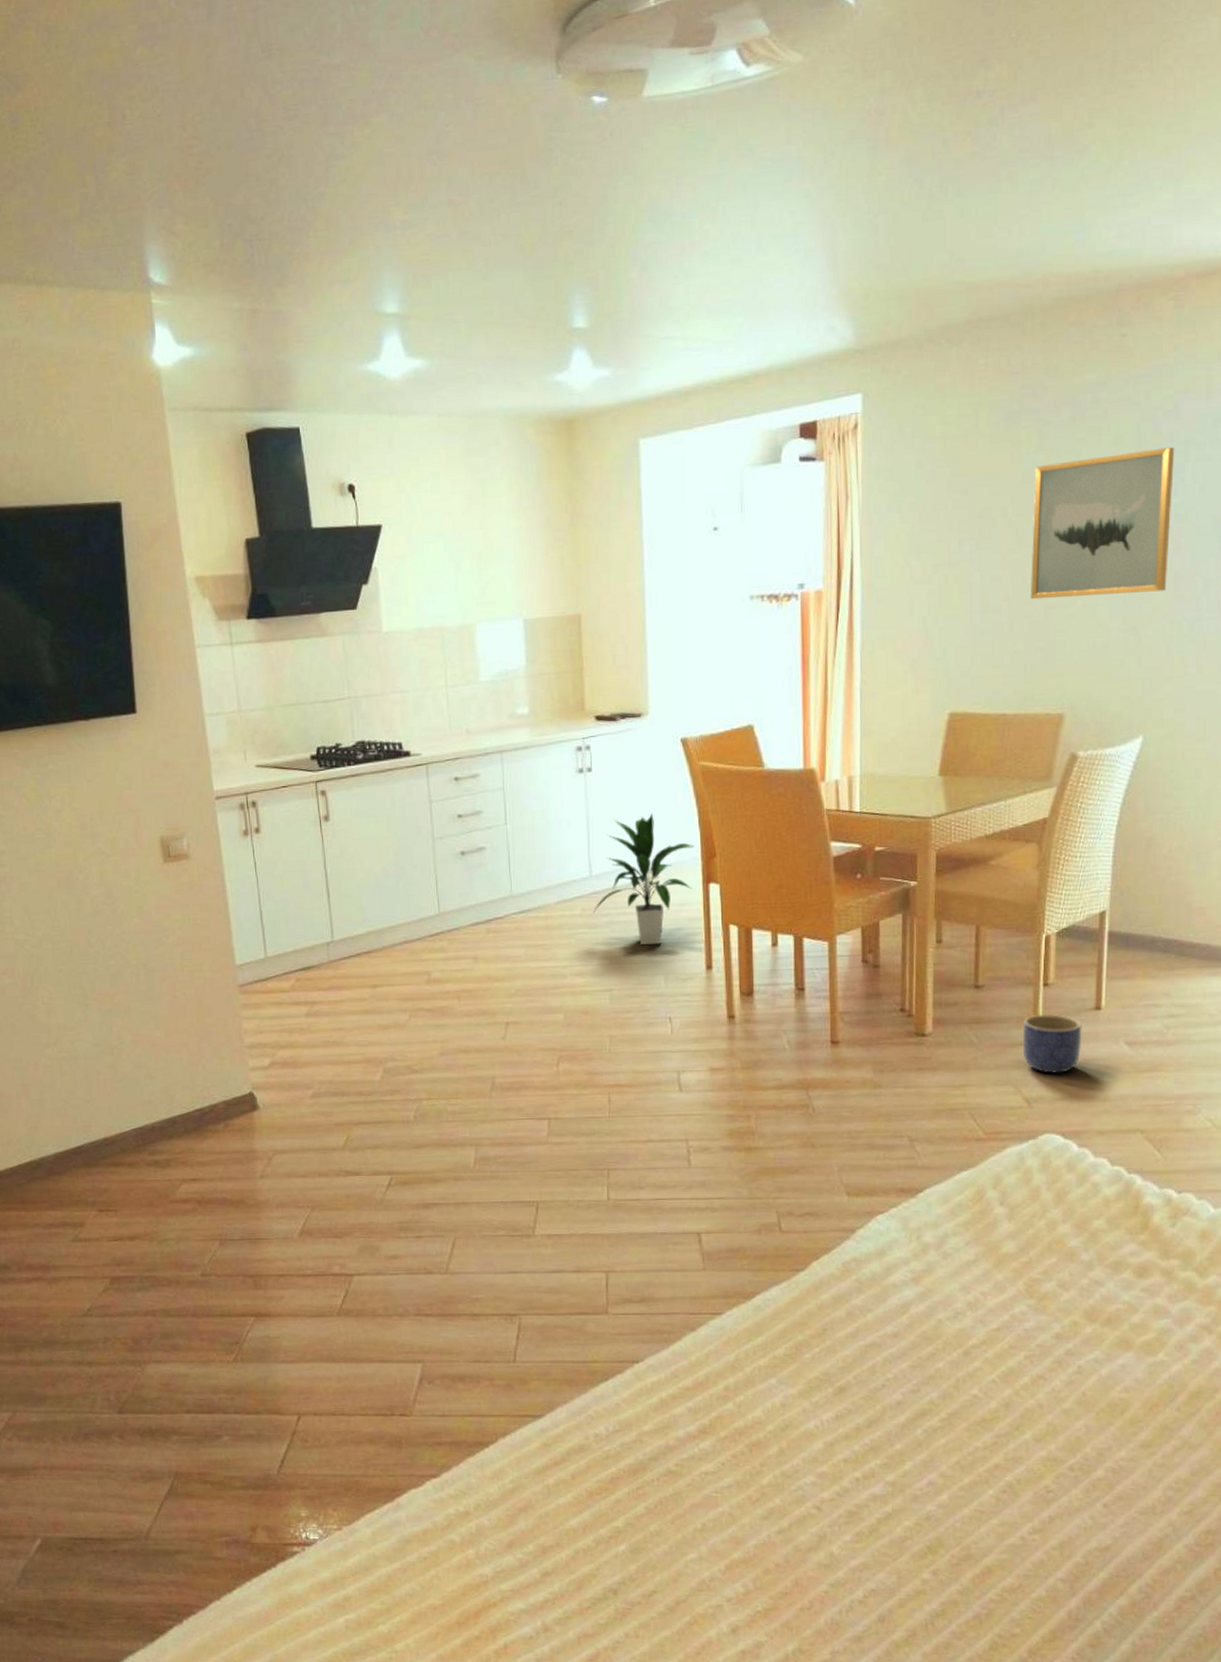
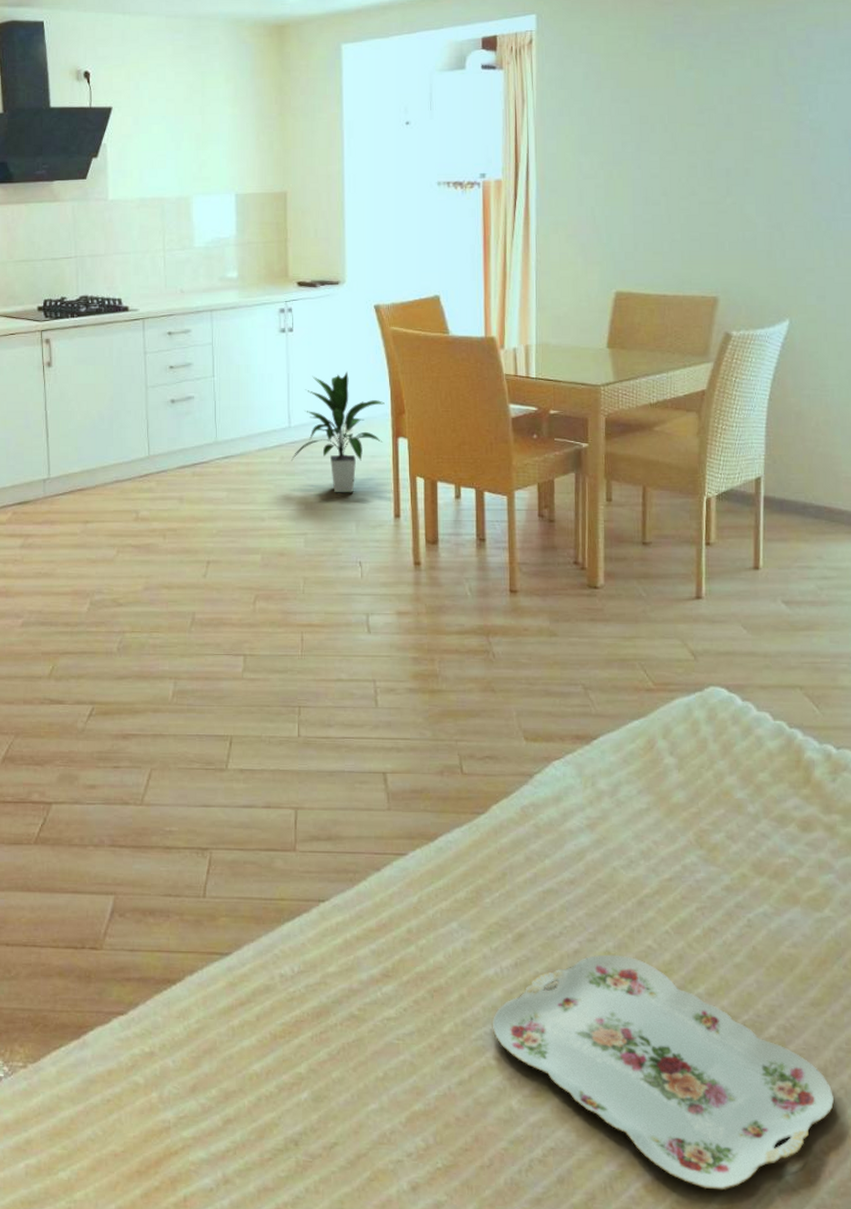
serving tray: none [812,1404,1162,1624] -> present [492,954,835,1190]
planter: present [1022,1014,1082,1073] -> none [687,572,743,628]
wall art: present [1031,447,1175,600] -> none [686,71,809,196]

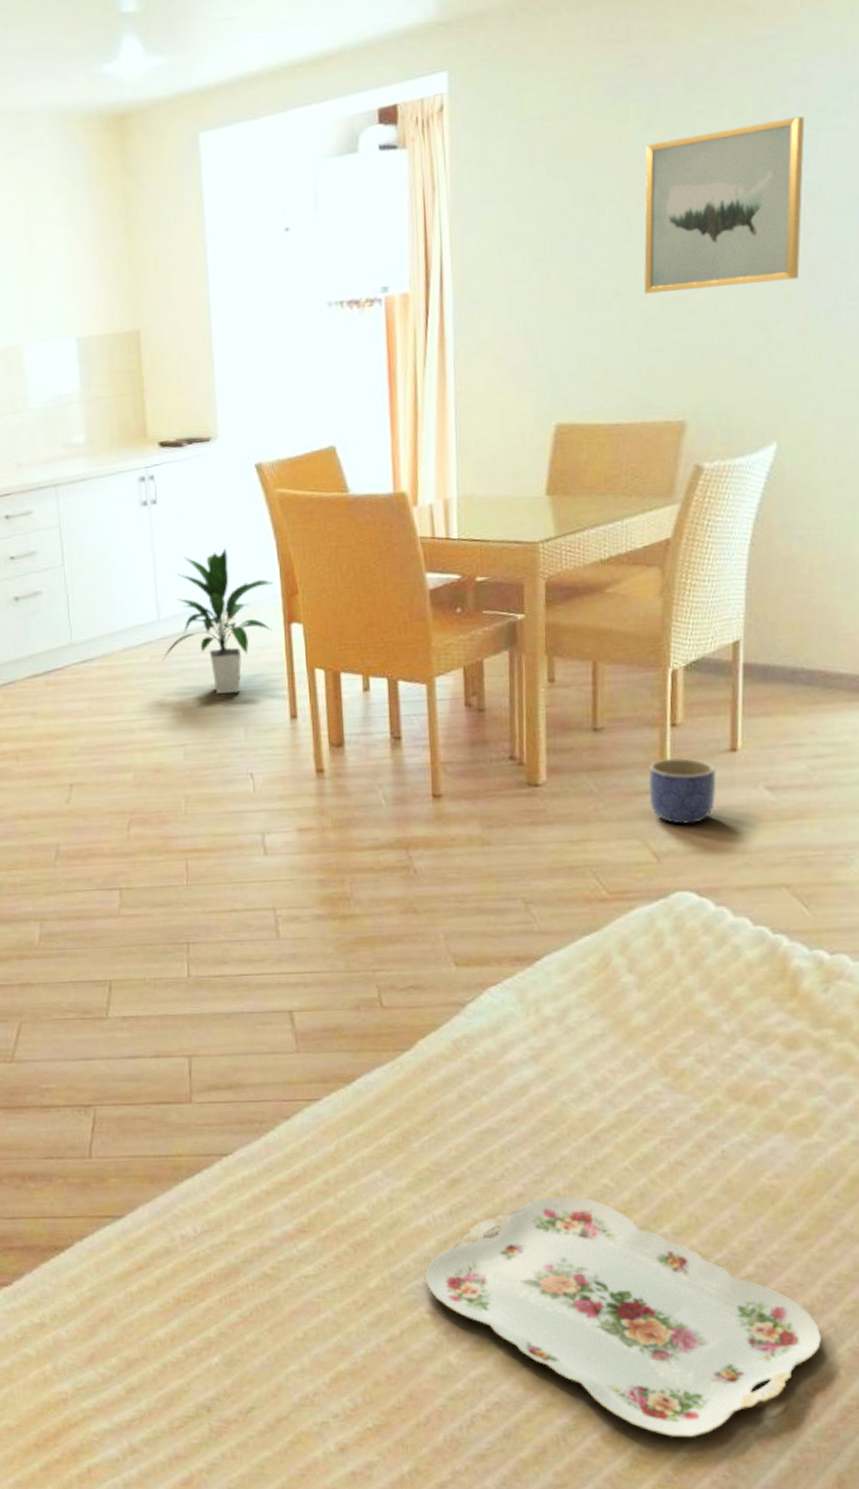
wall art: none [686,71,809,196] -> present [644,116,805,295]
planter: none [687,572,743,628] -> present [648,758,717,824]

